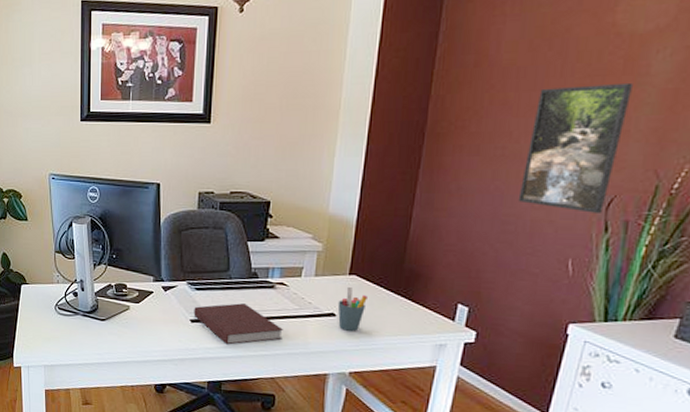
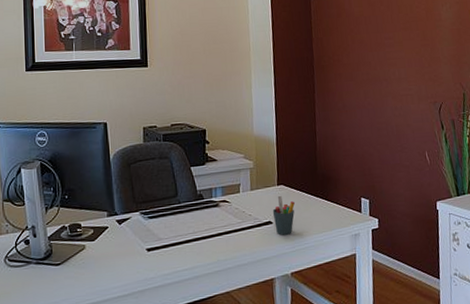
notebook: present [193,303,283,345] -> none [149,225,232,268]
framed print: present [518,82,633,213] -> none [381,25,438,116]

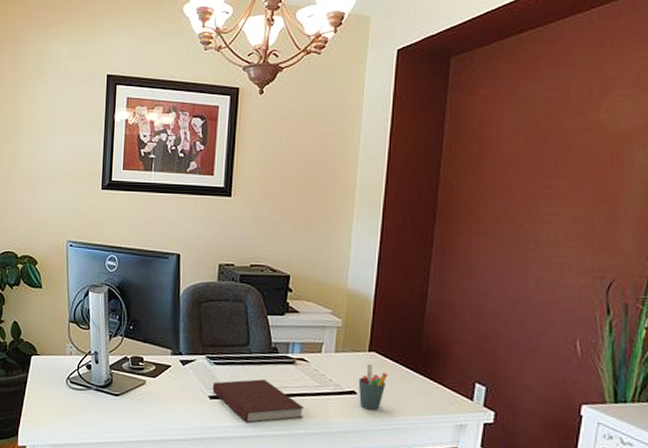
notebook: none [149,225,232,268] -> present [212,379,304,424]

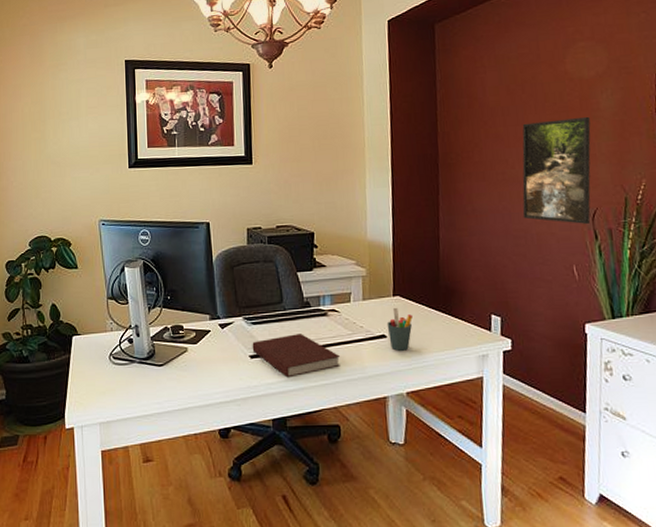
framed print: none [525,175,619,296] -> present [522,116,591,224]

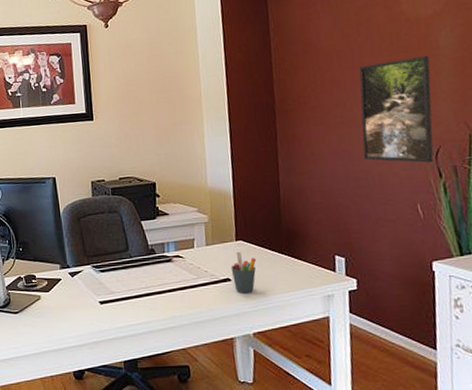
notebook: present [252,334,340,378] -> none [101,279,187,322]

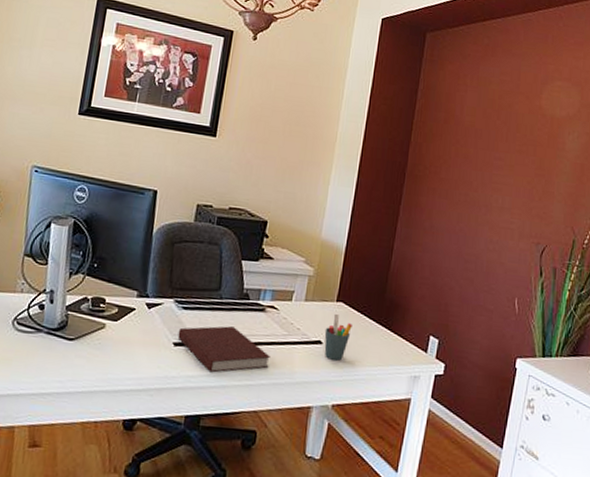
notebook: none [101,279,187,322] -> present [177,326,270,373]
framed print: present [359,55,434,163] -> none [477,149,554,259]

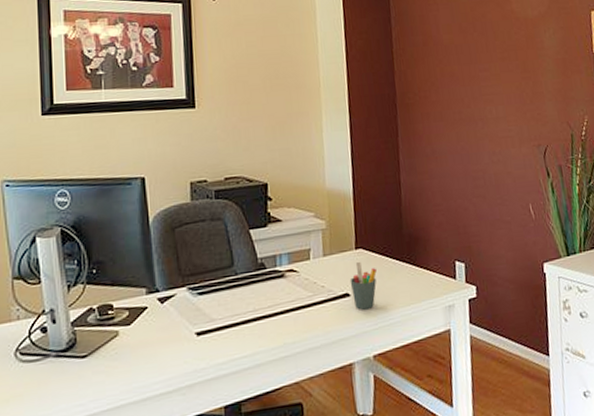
notebook: present [177,326,270,373] -> none [198,300,301,355]

